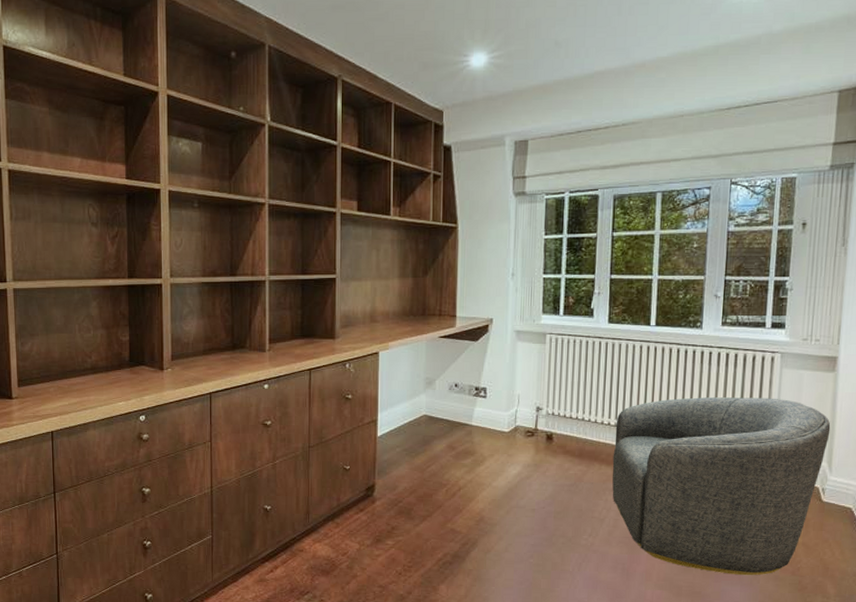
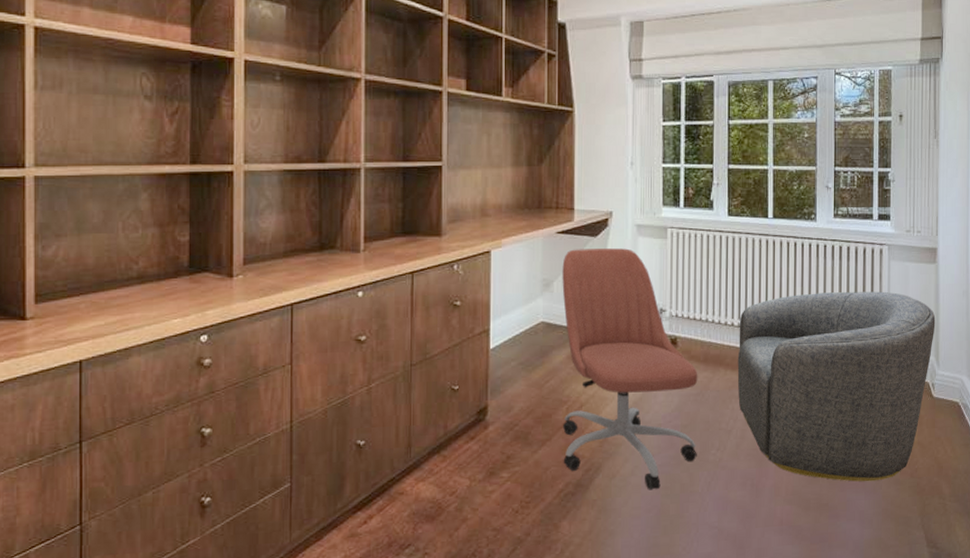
office chair: none [442,352,573,566] -> present [562,248,698,490]

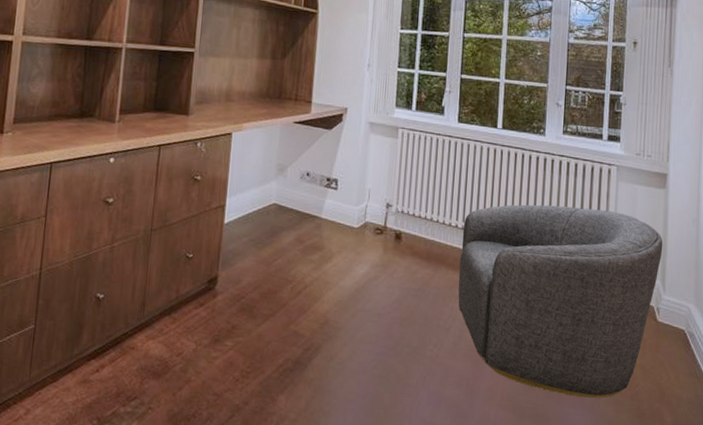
office chair: present [562,248,698,490] -> none [284,139,420,378]

